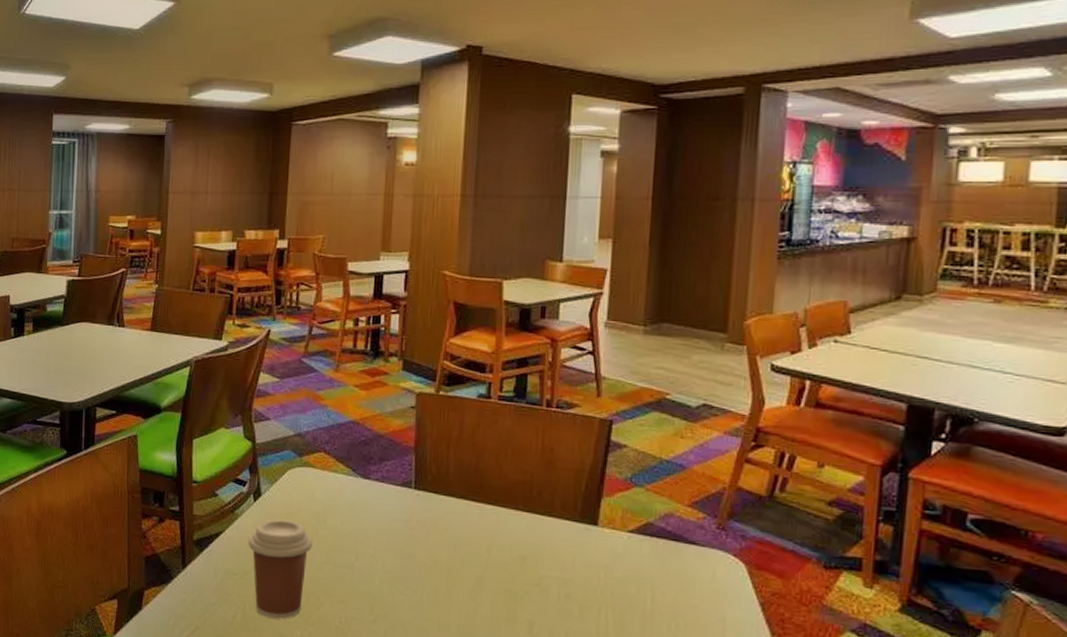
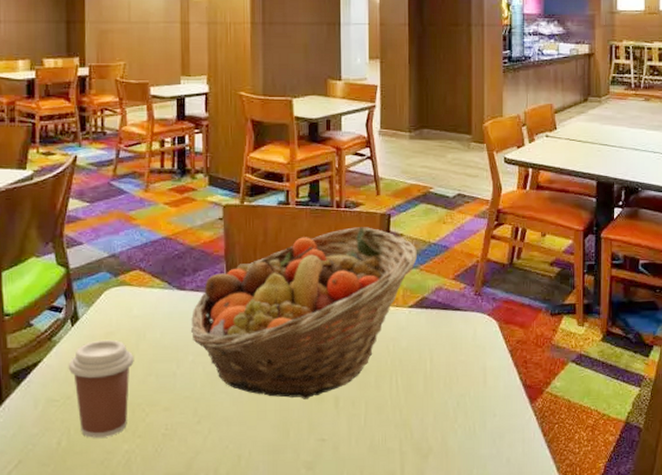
fruit basket: none [372,431,644,618] -> present [190,227,417,400]

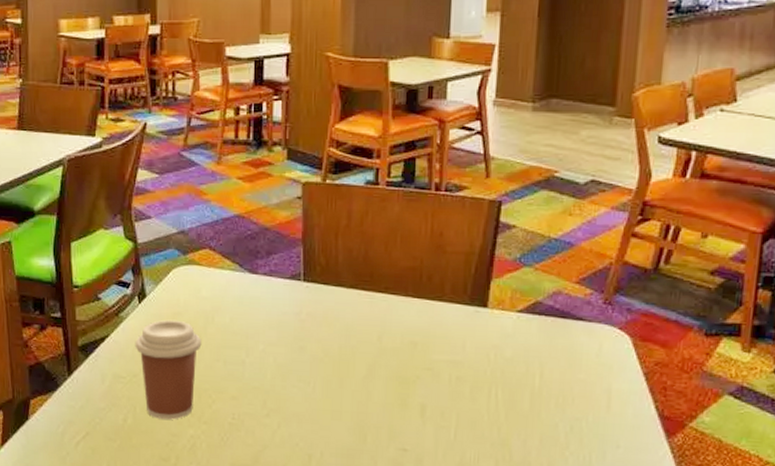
fruit basket: present [190,227,417,400] -> none [261,214,532,404]

